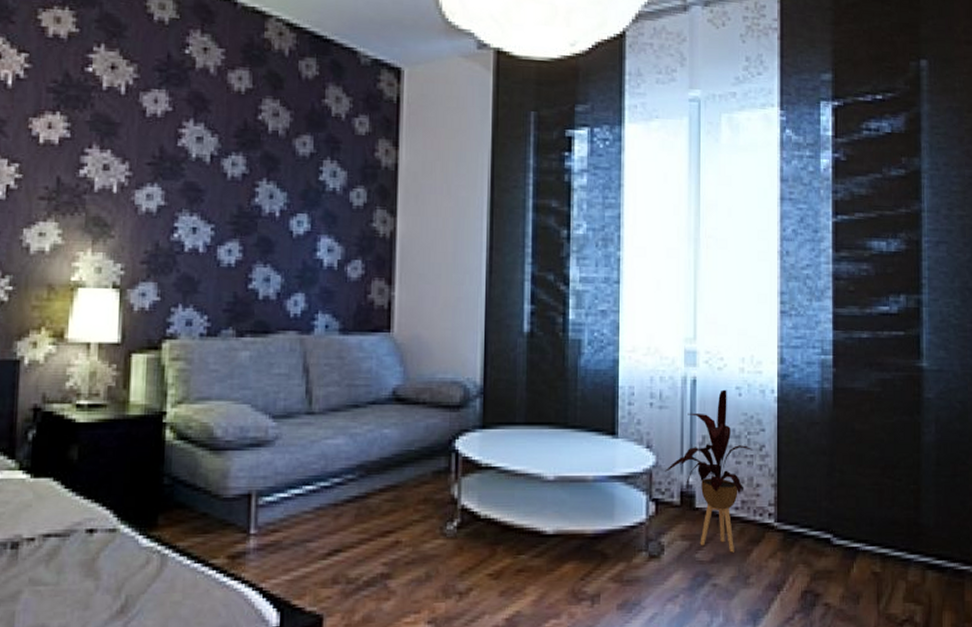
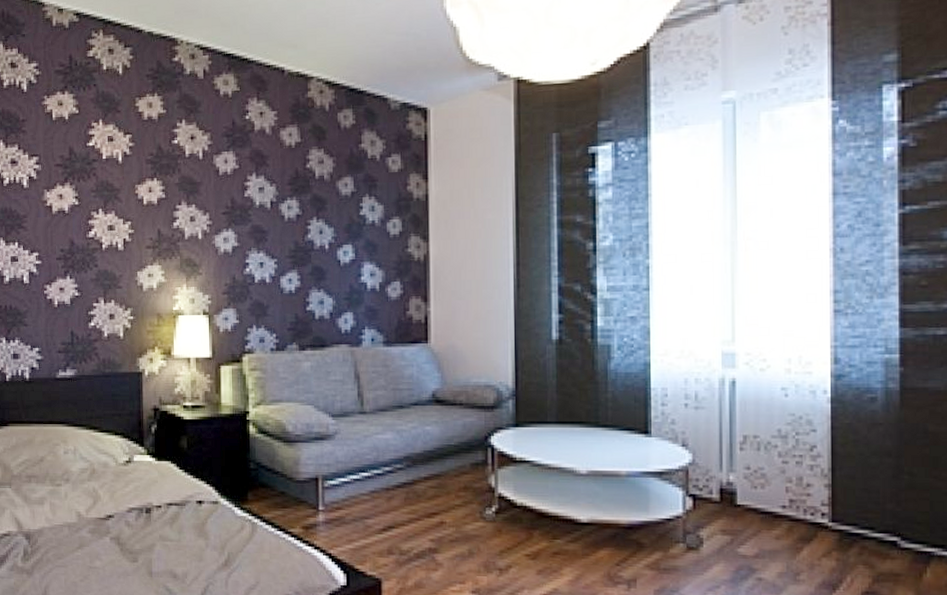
house plant: present [664,389,752,553] -> none [701,390,801,549]

